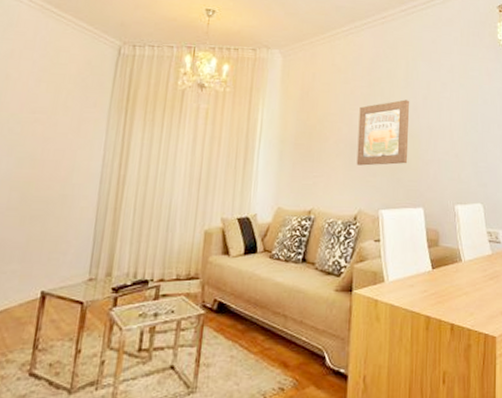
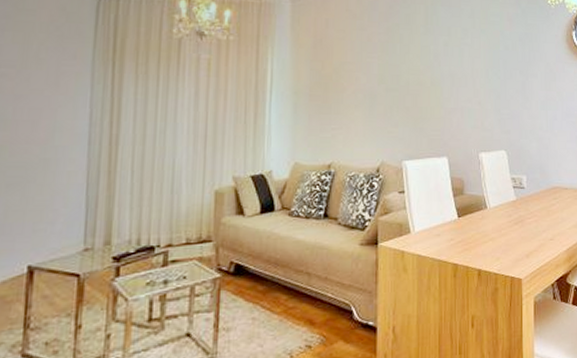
wall art: present [356,99,410,166] -> none [377,46,431,116]

